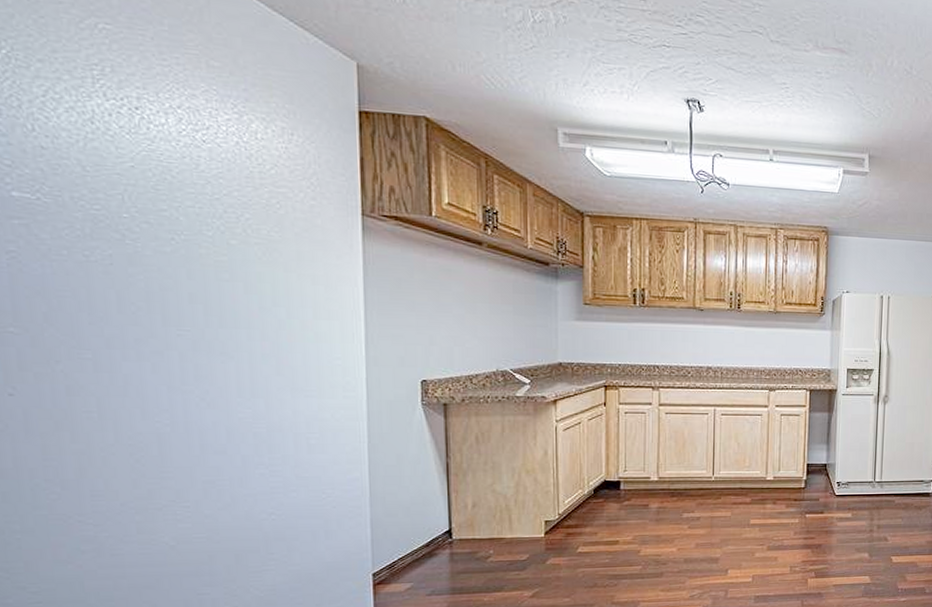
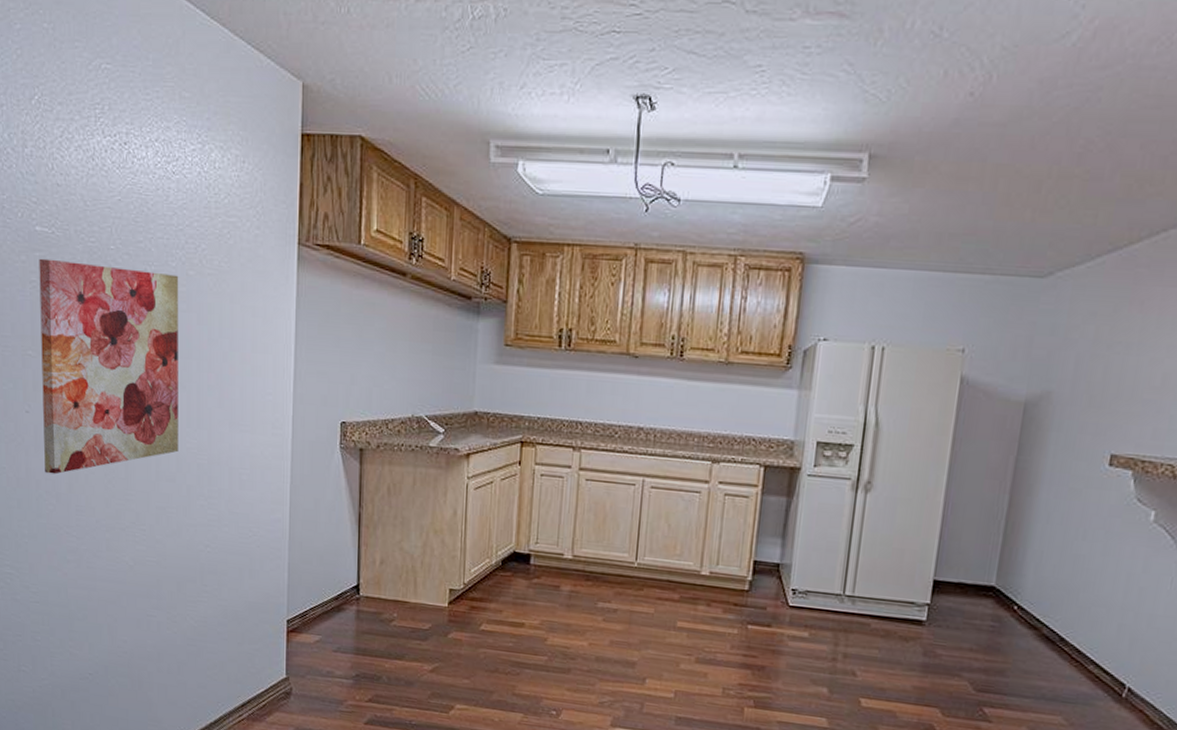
wall art: none [18,226,228,460] -> present [39,258,179,475]

